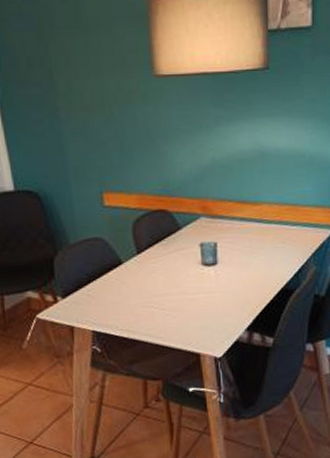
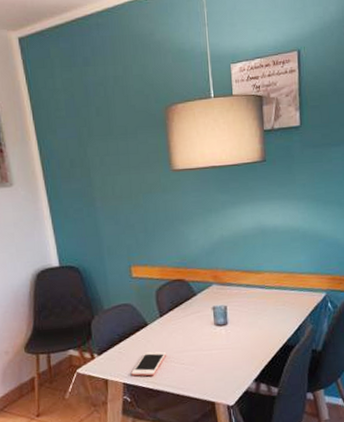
cell phone: none [102,294,145,324] -> present [131,351,167,377]

